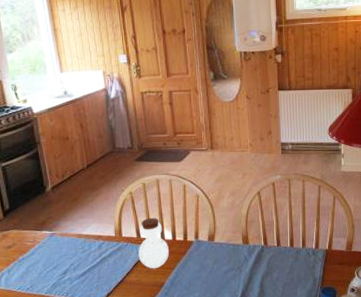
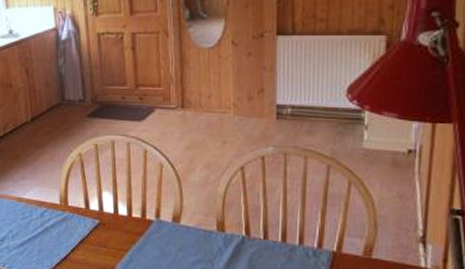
jar: present [138,217,169,269] -> none [86,186,122,249]

